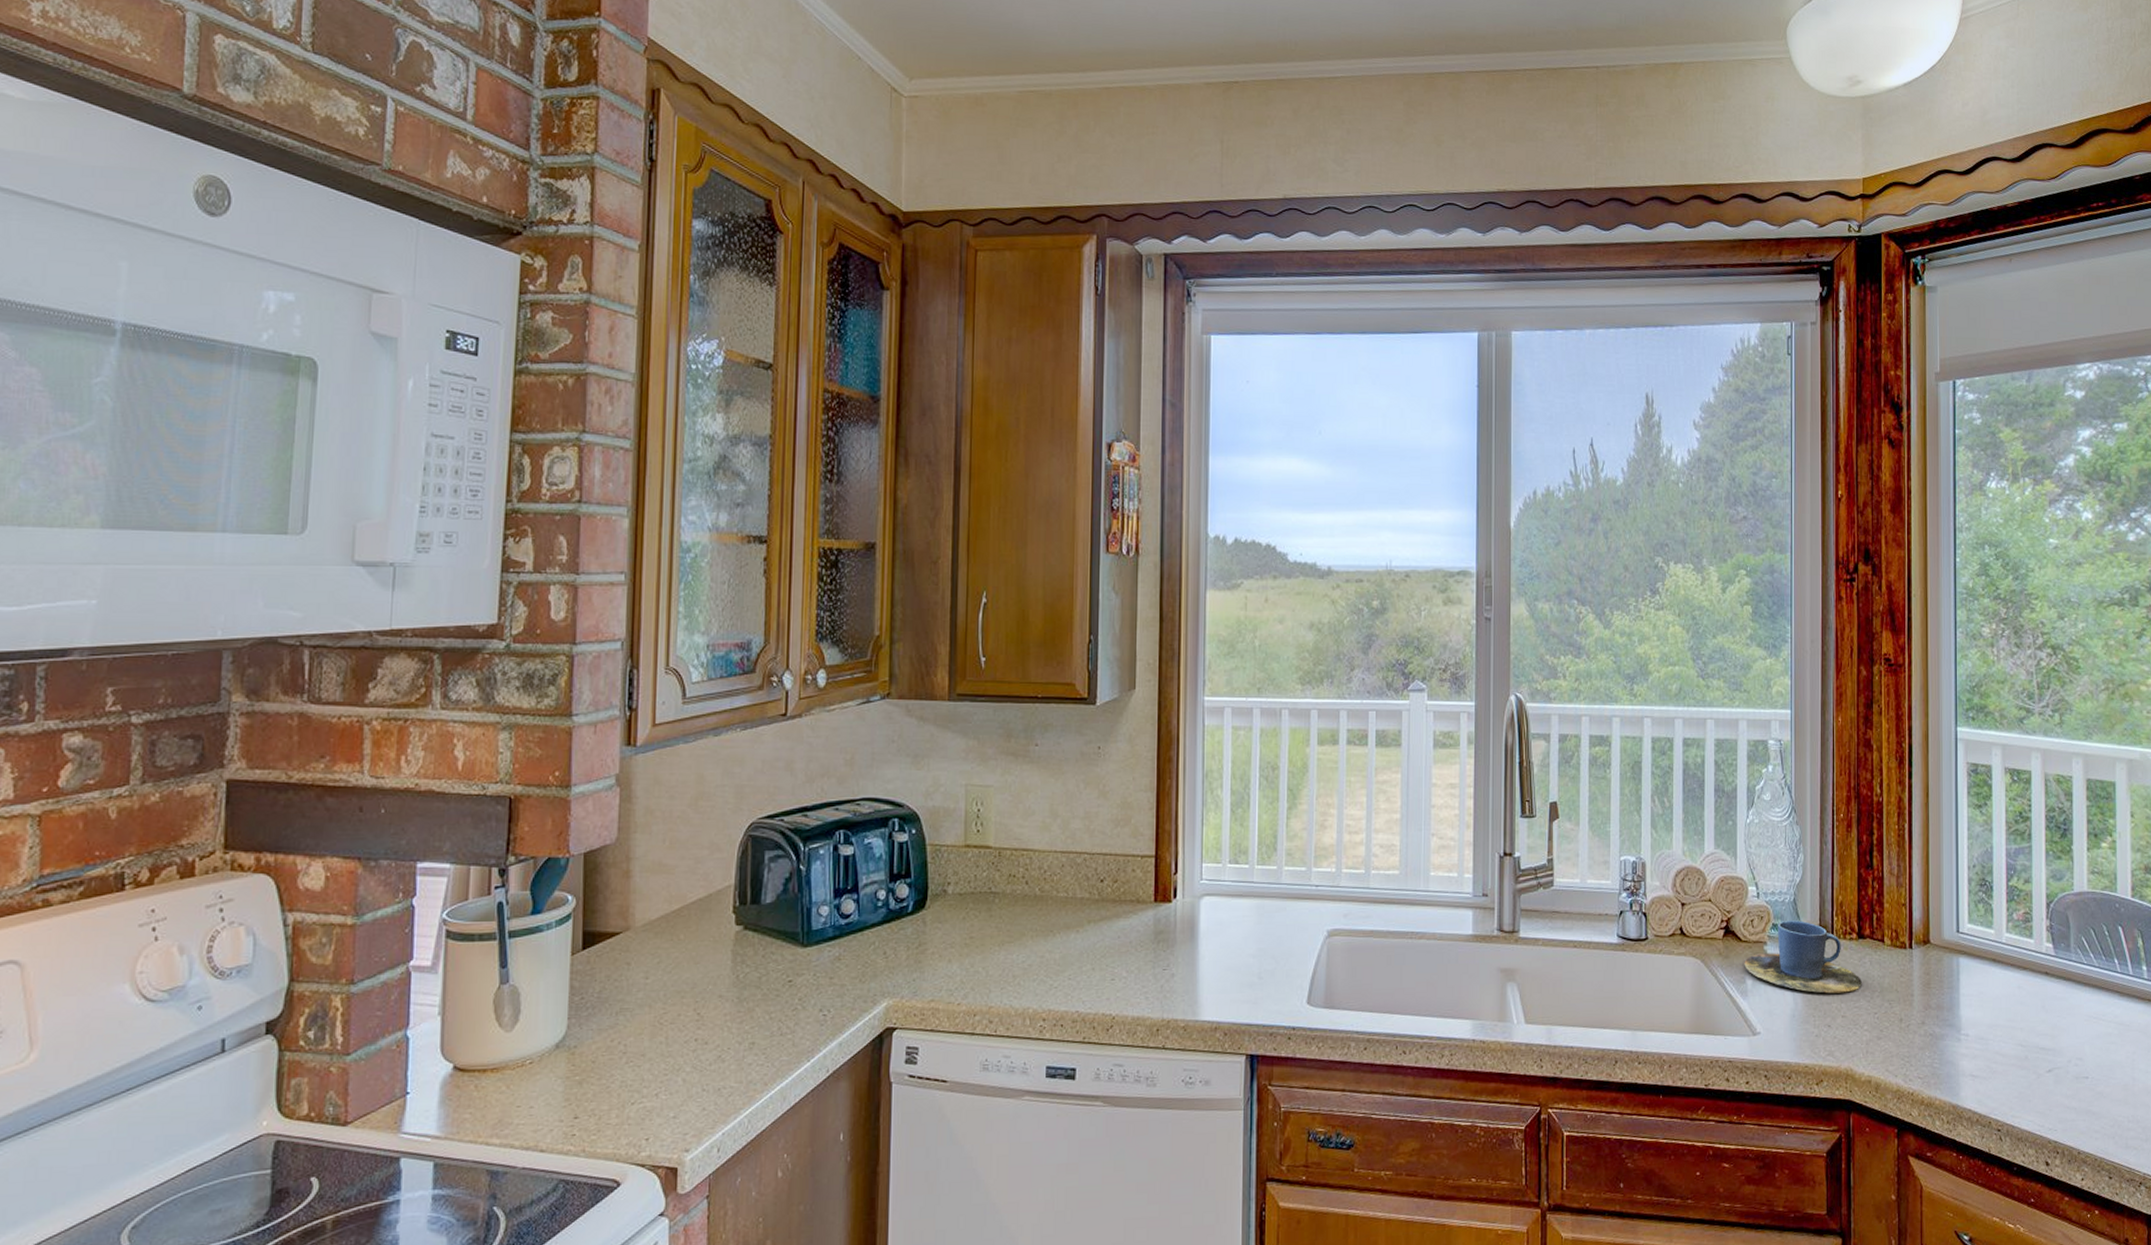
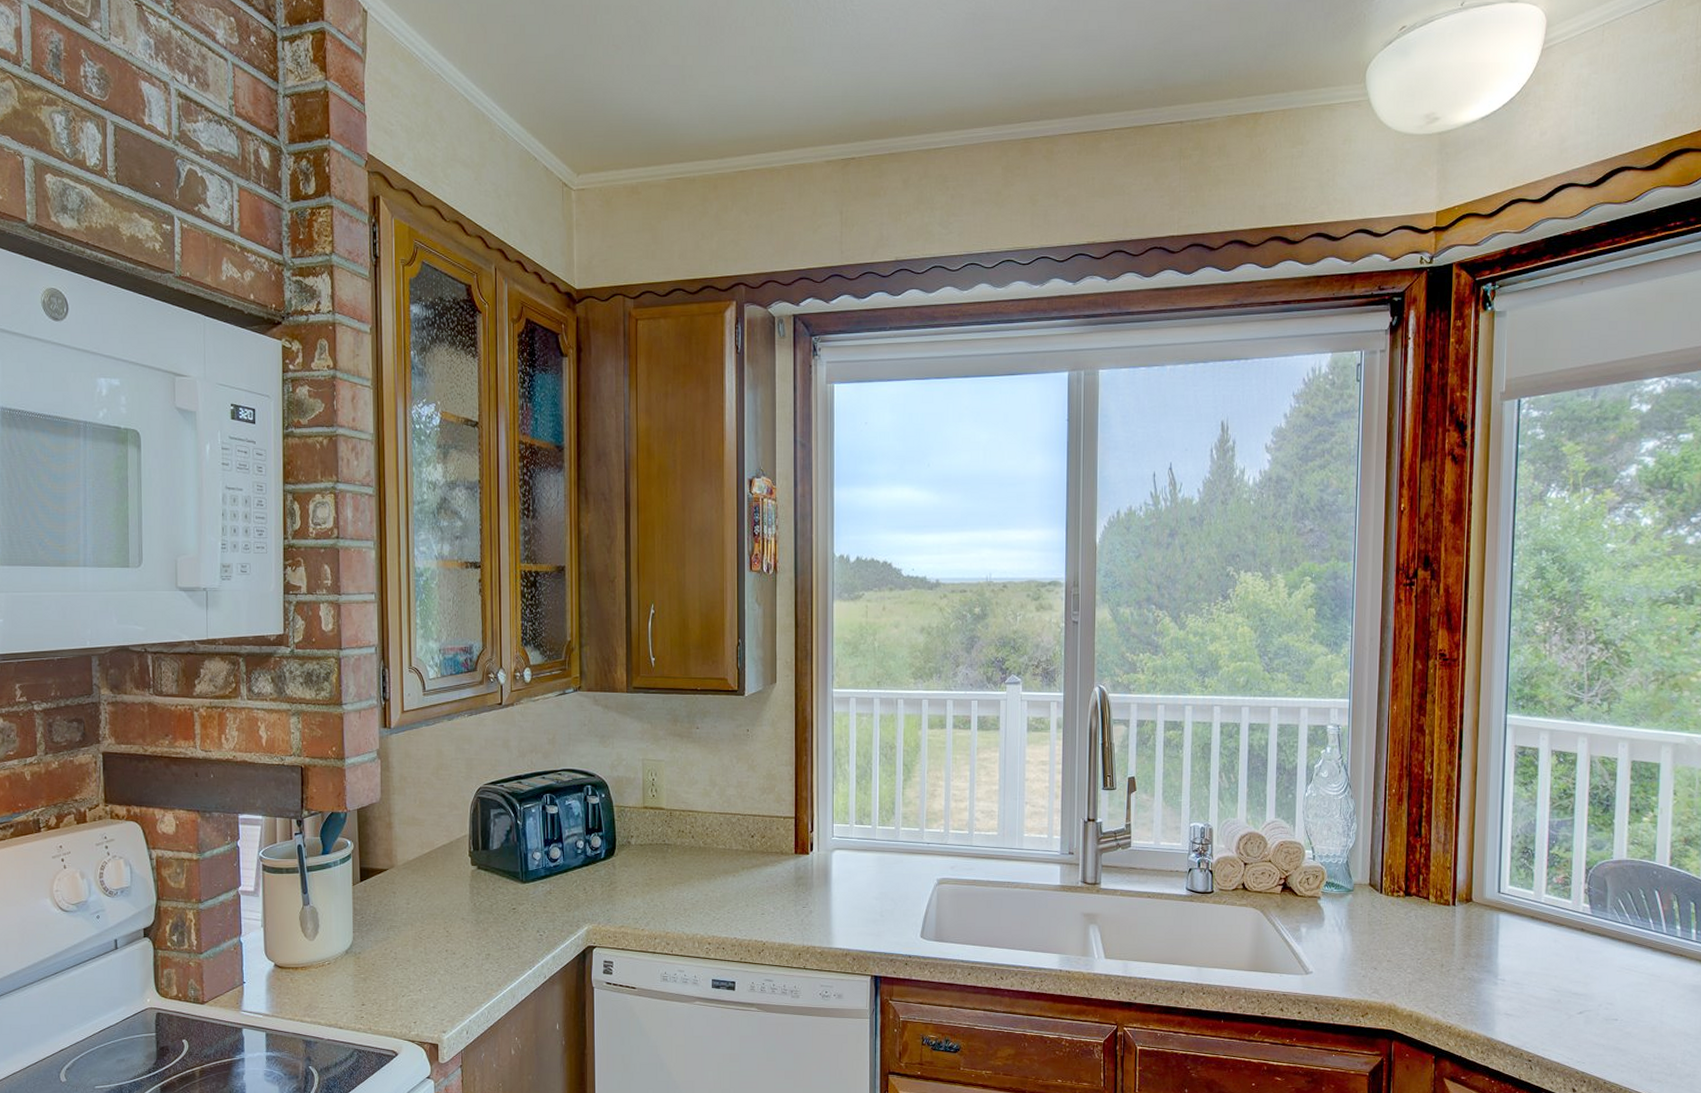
cup: present [1744,920,1862,994] -> none [1299,880,1407,941]

